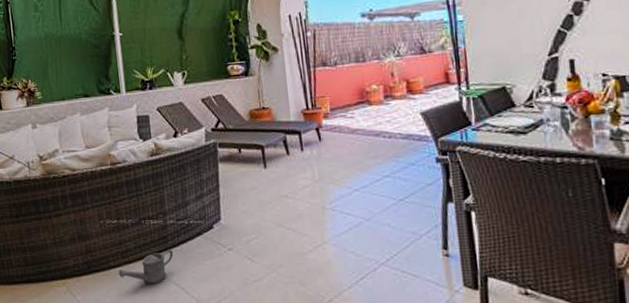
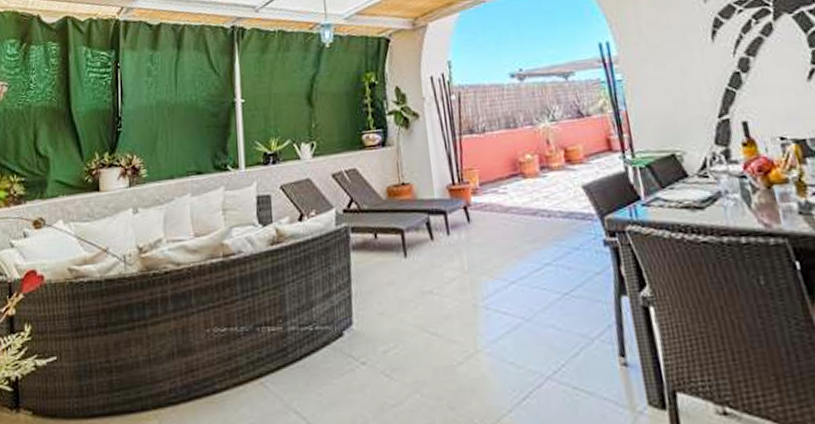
watering can: present [118,249,174,285] -> none [225,364,294,415]

